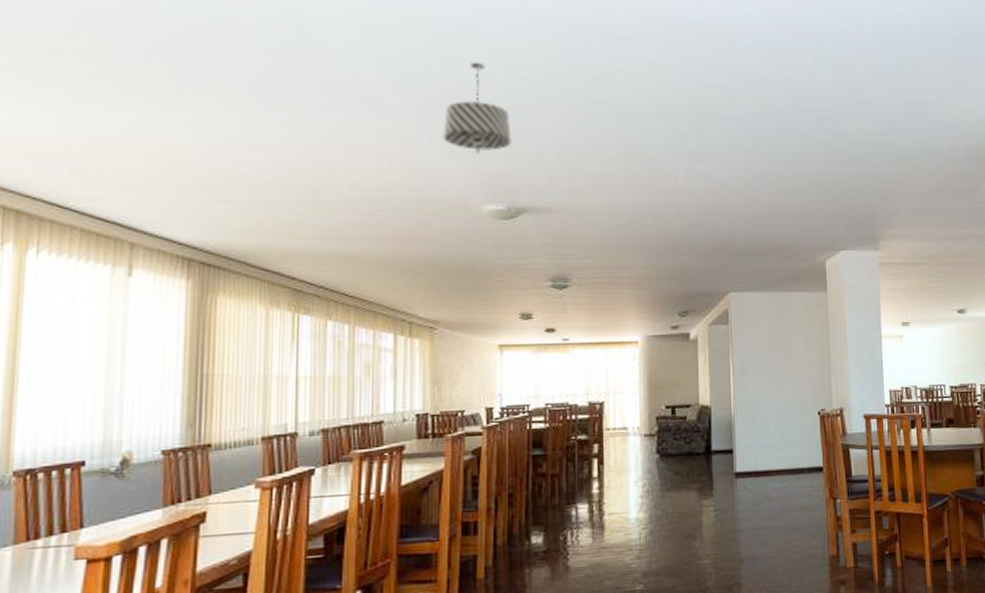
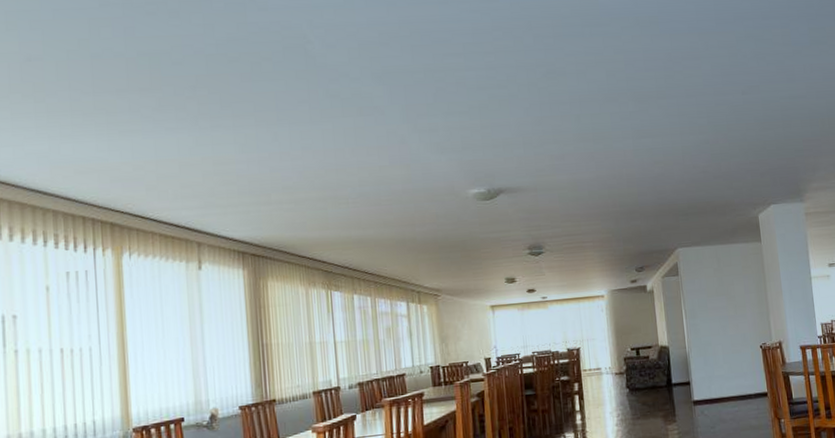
pendant light: present [443,62,512,154] -> none [429,67,486,147]

